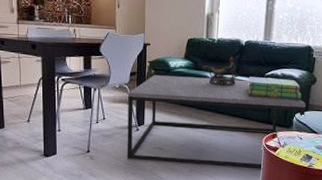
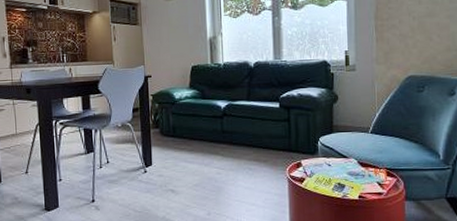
coffee table: present [126,75,306,170] -> none [132,105,331,206]
decorative bowl: present [202,57,238,86] -> none [210,81,250,114]
stack of books: present [246,77,302,101] -> none [261,99,324,123]

